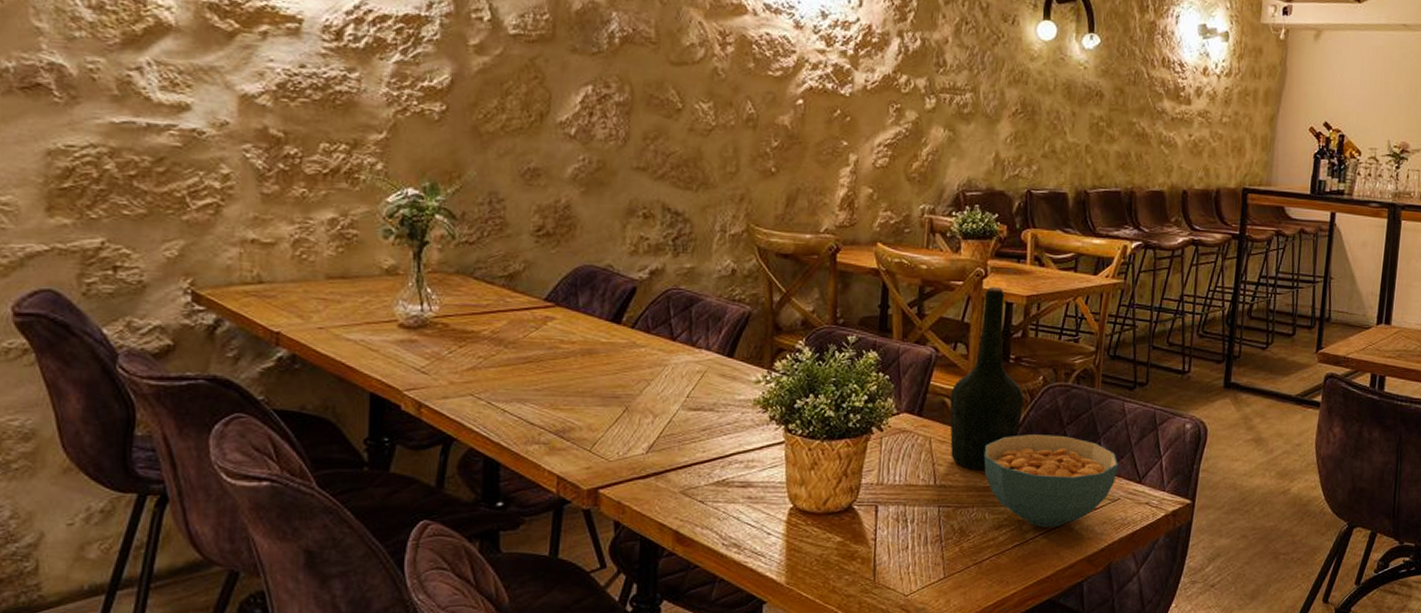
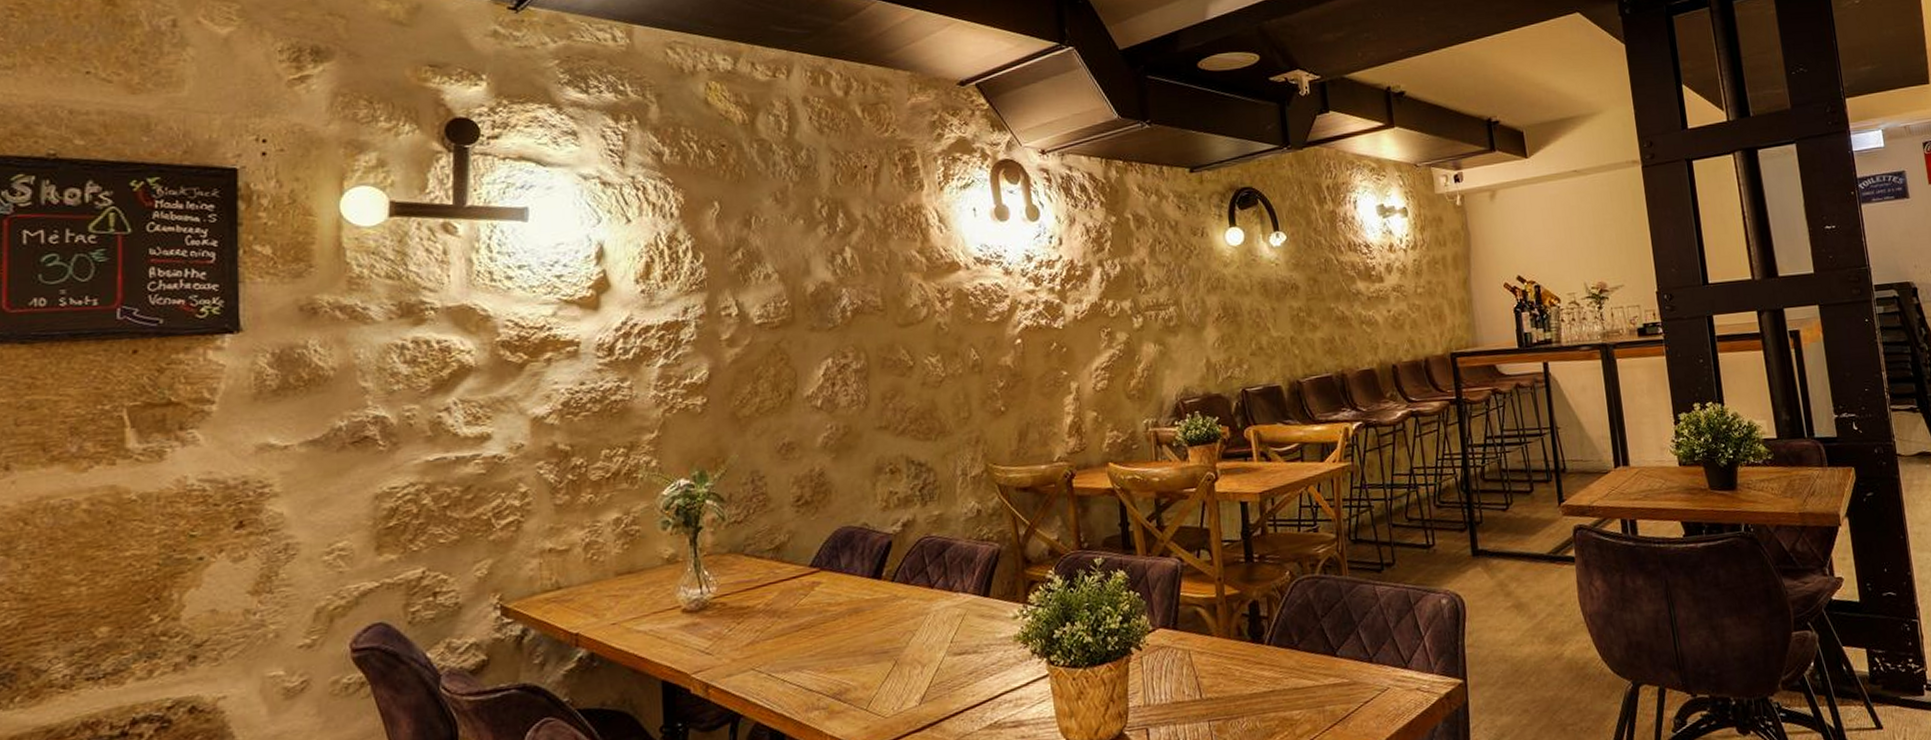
bottle: present [949,287,1024,471] -> none [1201,488,1276,678]
cereal bowl: present [983,434,1119,527] -> none [1243,629,1382,730]

